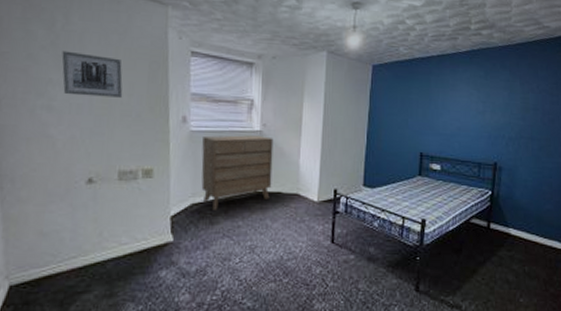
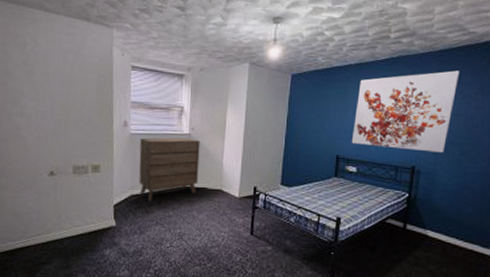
wall art: present [62,50,123,98] -> none [31,68,77,106]
wall art: none [435,64,536,148] -> present [351,70,459,153]

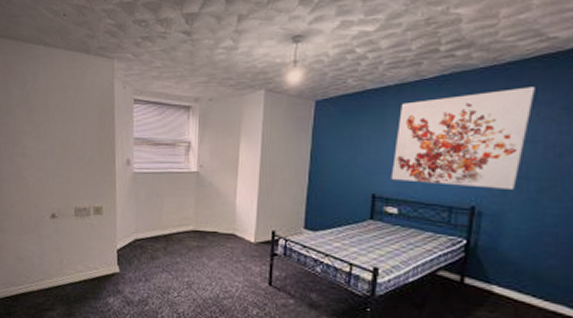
dresser: present [139,137,200,201] -> none [143,176,210,246]

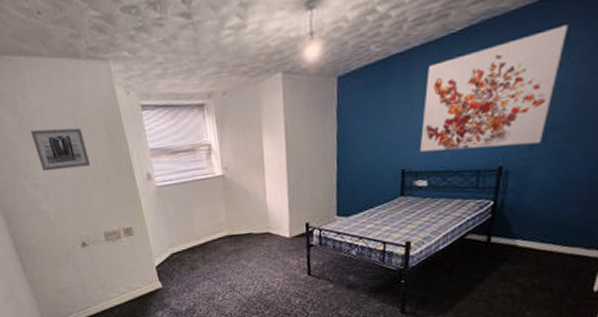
wall art: none [31,106,78,144] -> present [30,127,91,172]

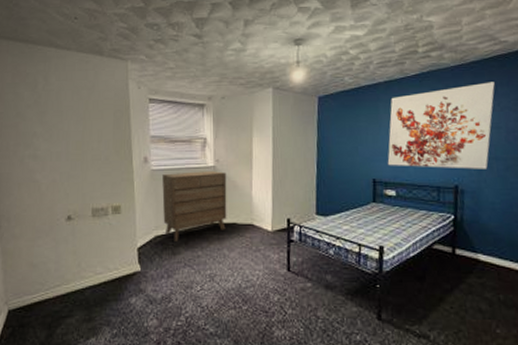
wall art: present [30,127,91,172] -> none [43,107,93,145]
dresser: none [169,180,242,257] -> present [162,171,227,242]

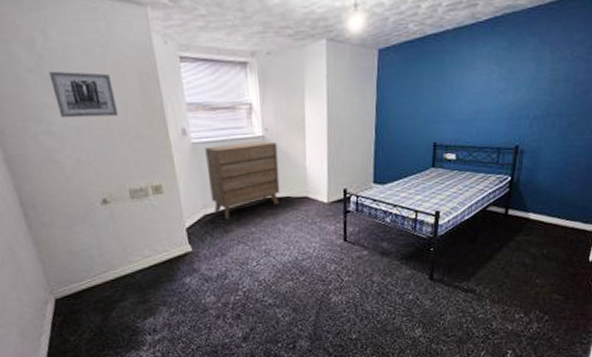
wall art: none [43,107,93,145] -> present [49,71,119,118]
wall art: present [387,82,495,169] -> none [449,26,571,128]

